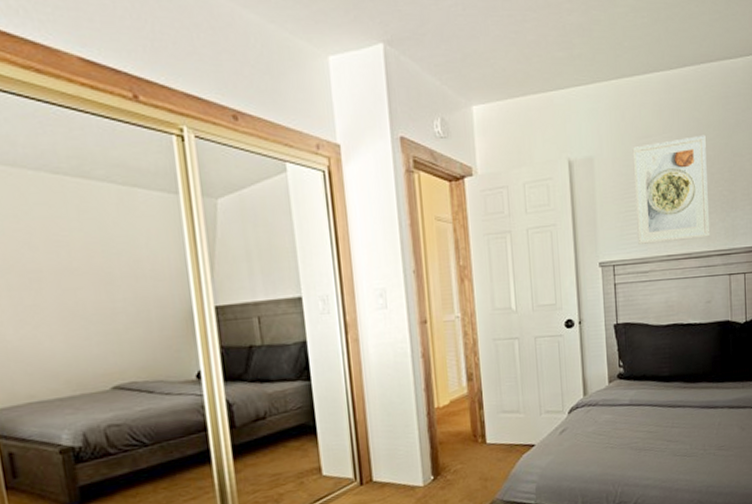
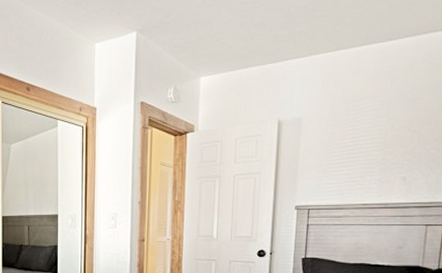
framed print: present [632,135,709,244] -> none [335,98,419,193]

